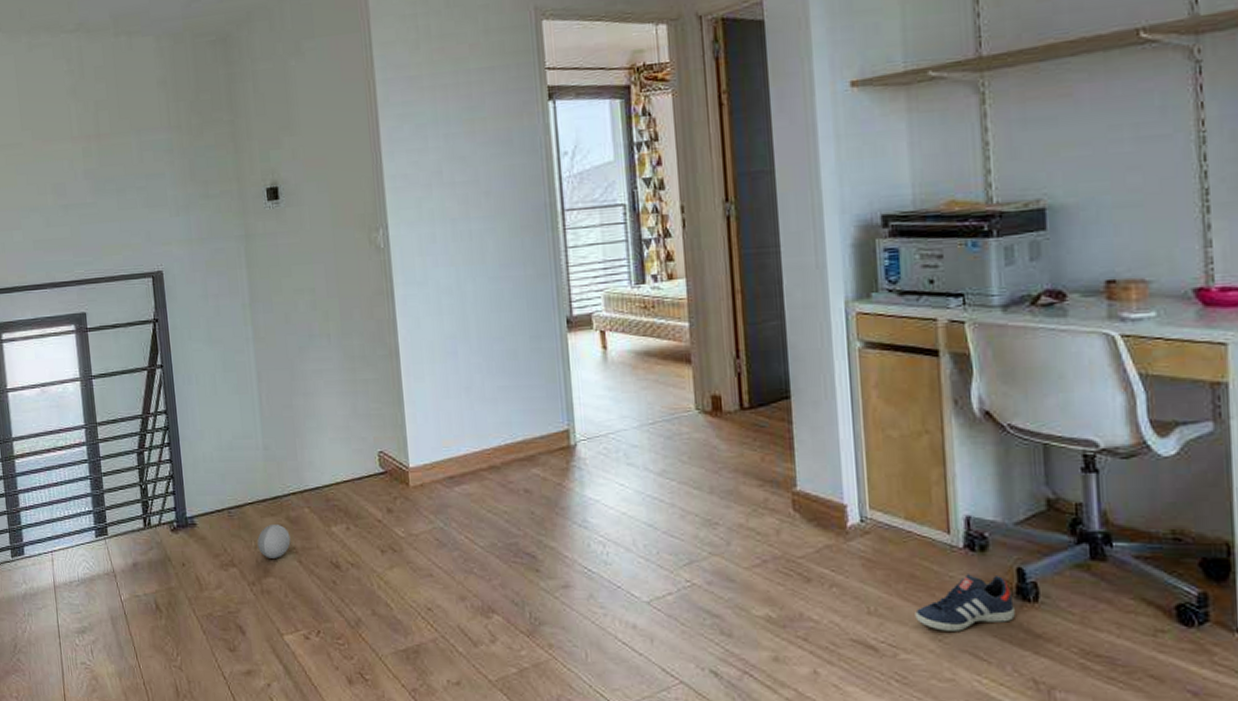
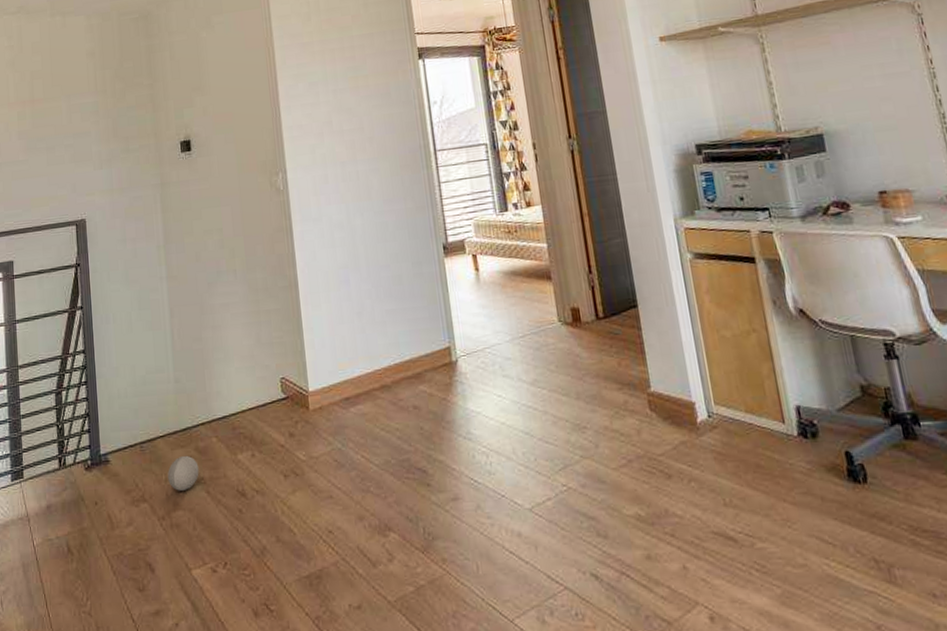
sneaker: present [915,574,1015,631] -> none [764,460,850,517]

